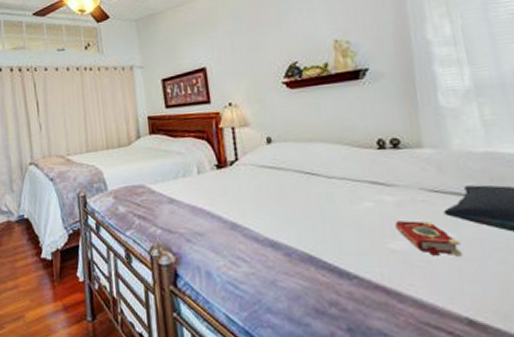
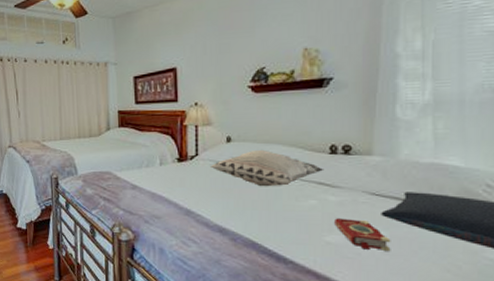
decorative pillow: none [252,149,375,191] -> present [209,149,324,187]

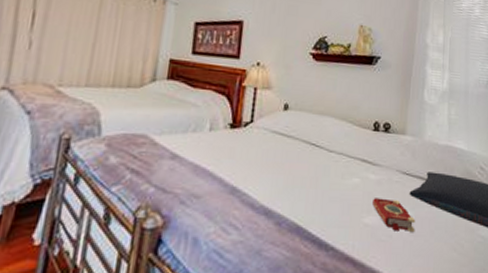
decorative pillow: present [209,149,324,187] -> none [263,120,368,163]

